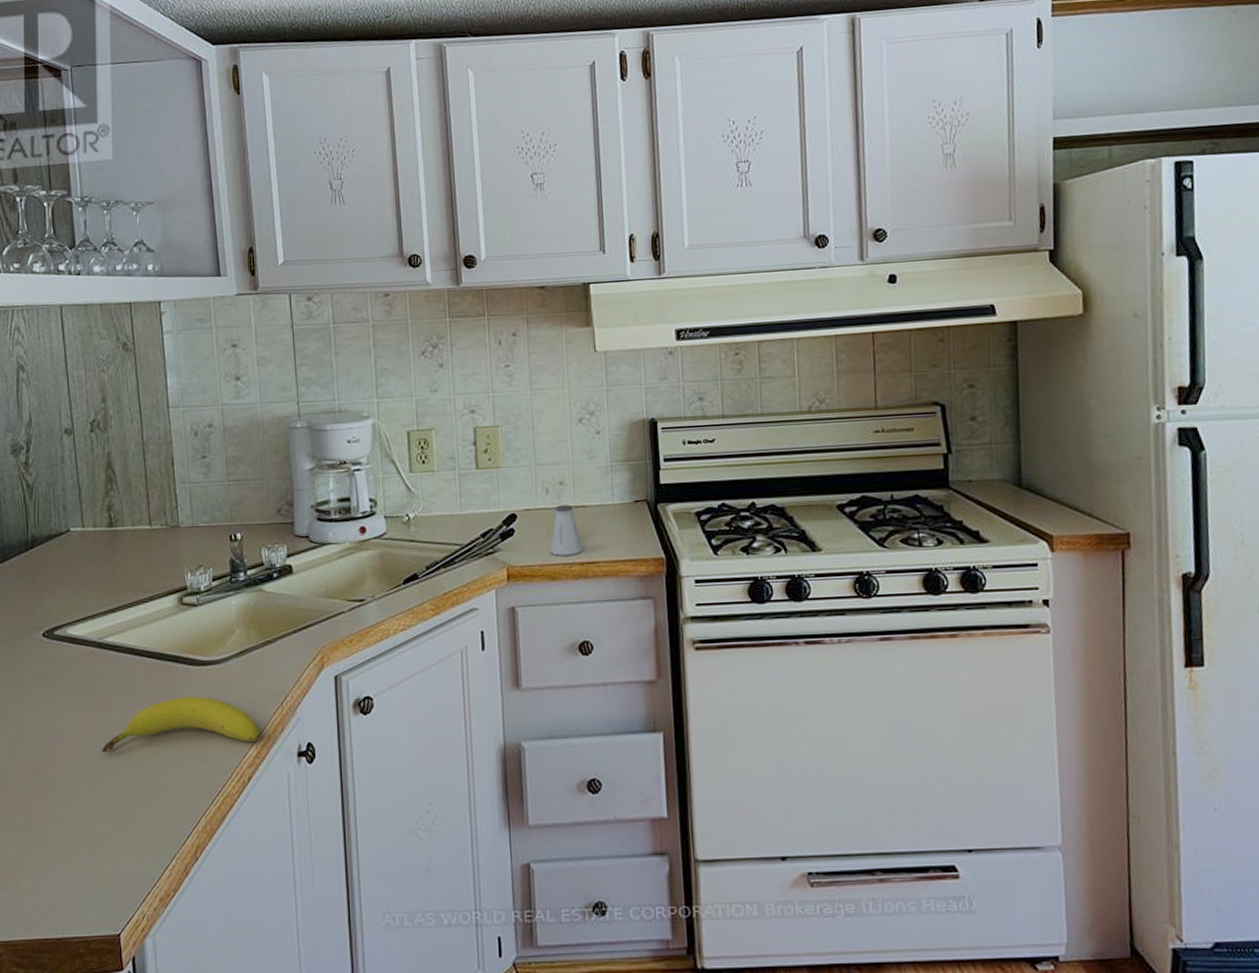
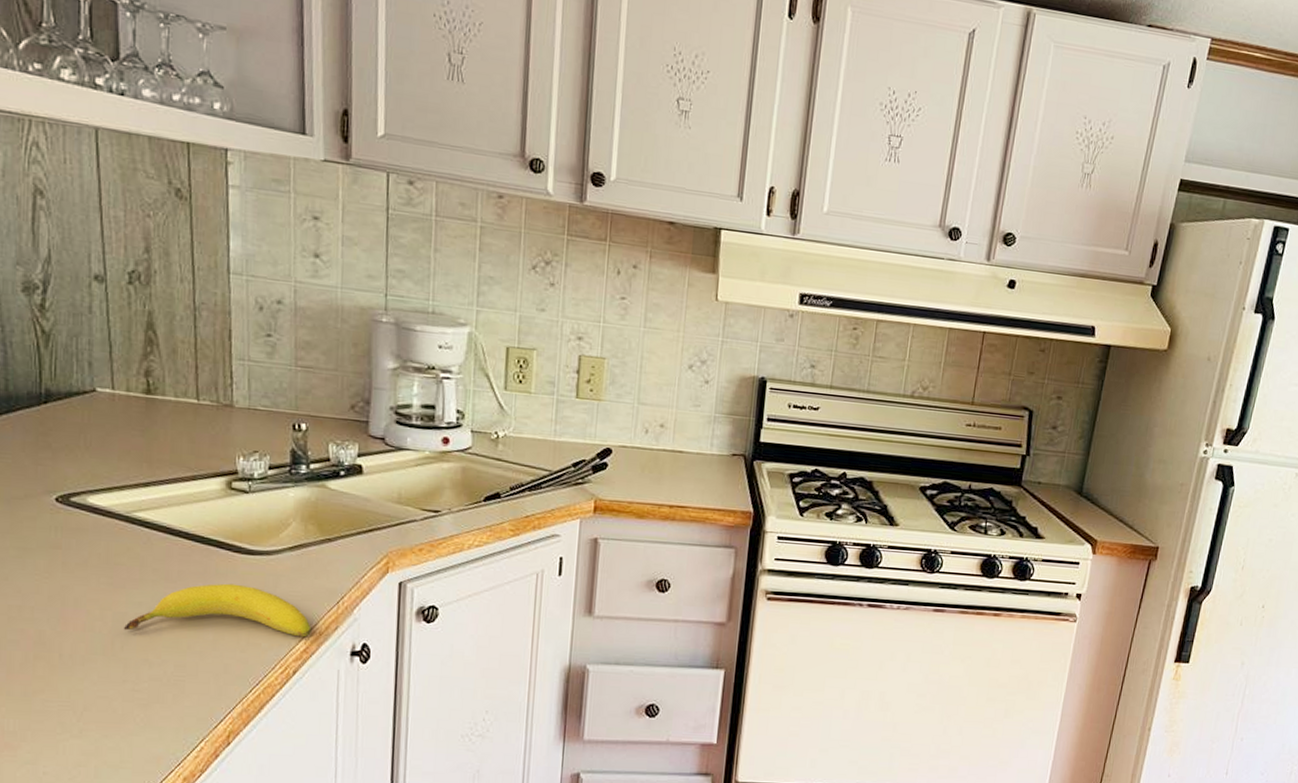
saltshaker: present [550,504,582,556] -> none [641,447,674,497]

